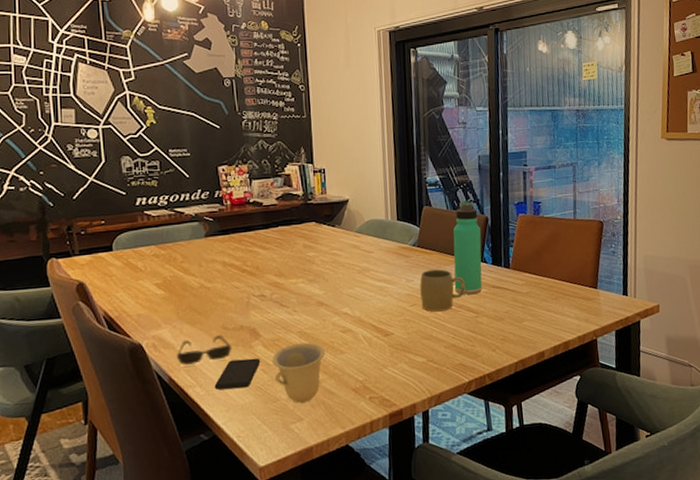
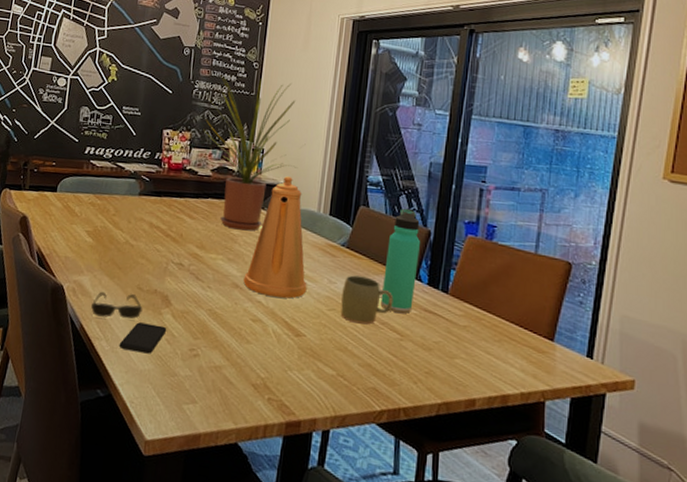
house plant: none [259,100,364,251] -> present [198,75,306,231]
cup: present [272,342,325,403] -> none [177,320,231,386]
coffee pot: none [327,191,388,306] -> present [243,176,307,299]

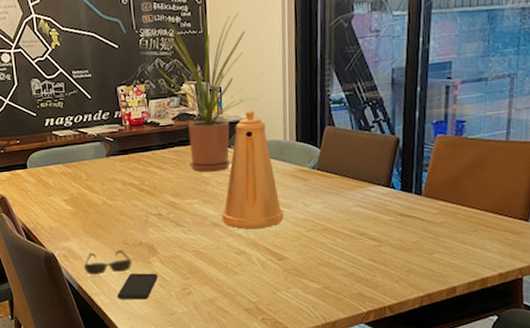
mug: present [340,275,394,325] -> none [318,194,369,239]
thermos bottle: present [380,209,421,313] -> none [356,120,391,221]

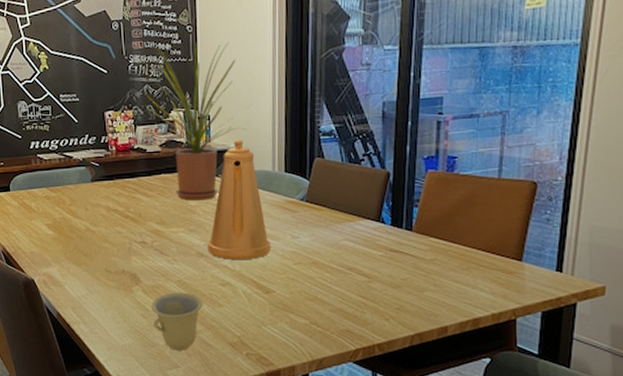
glasses: present [84,249,132,275] -> none [64,276,114,303]
mobile phone: present [117,273,158,300] -> none [97,302,141,330]
cup: none [169,261,219,318] -> present [152,292,203,351]

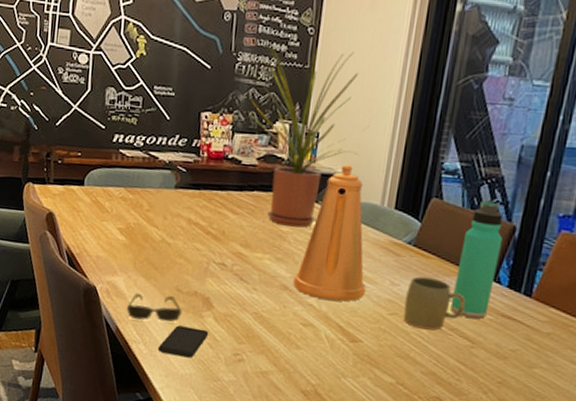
glasses: none [64,276,114,303] -> present [127,292,183,322]
mobile phone: none [97,302,141,330] -> present [157,325,209,358]
cup: present [152,292,203,351] -> none [220,324,279,391]
mug: none [306,227,358,273] -> present [403,276,466,330]
thermos bottle: none [345,154,381,256] -> present [450,201,504,319]

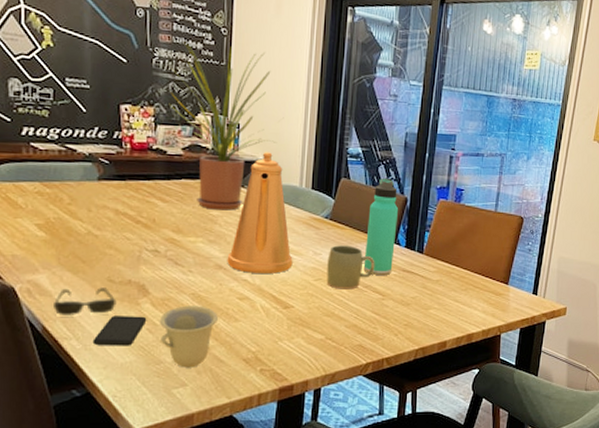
cup: none [220,324,279,391] -> present [160,305,218,368]

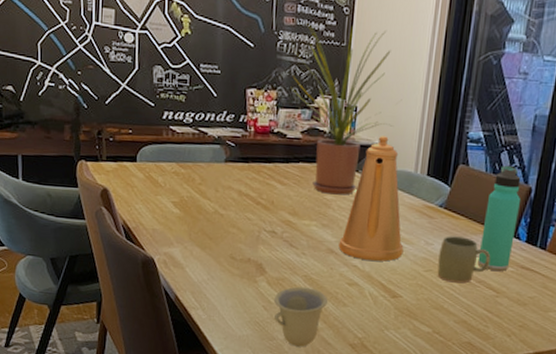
glasses: present [54,286,117,315] -> none [185,262,237,289]
mobile phone: present [92,316,147,346] -> none [215,291,263,321]

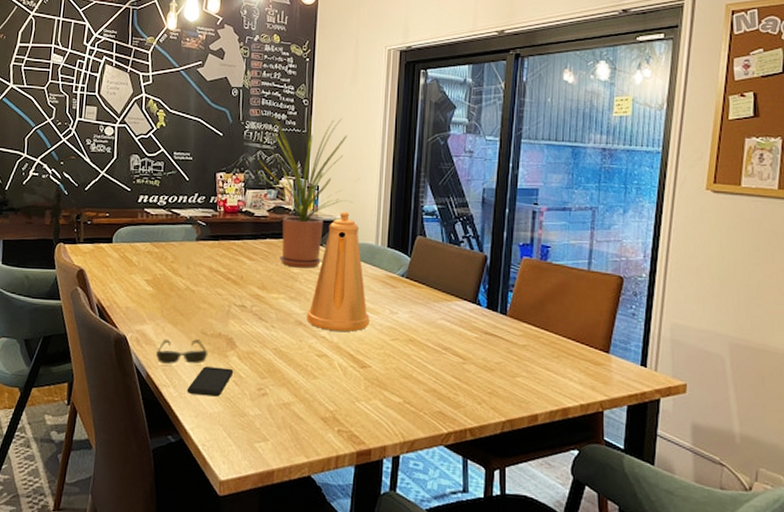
glasses: none [185,262,237,289] -> present [156,338,208,364]
mobile phone: none [215,291,263,321] -> present [187,366,234,397]
cup: present [274,286,328,347] -> none [245,360,298,423]
mug: present [437,236,491,284] -> none [404,304,454,351]
thermos bottle: present [477,166,521,271] -> none [442,236,478,337]

